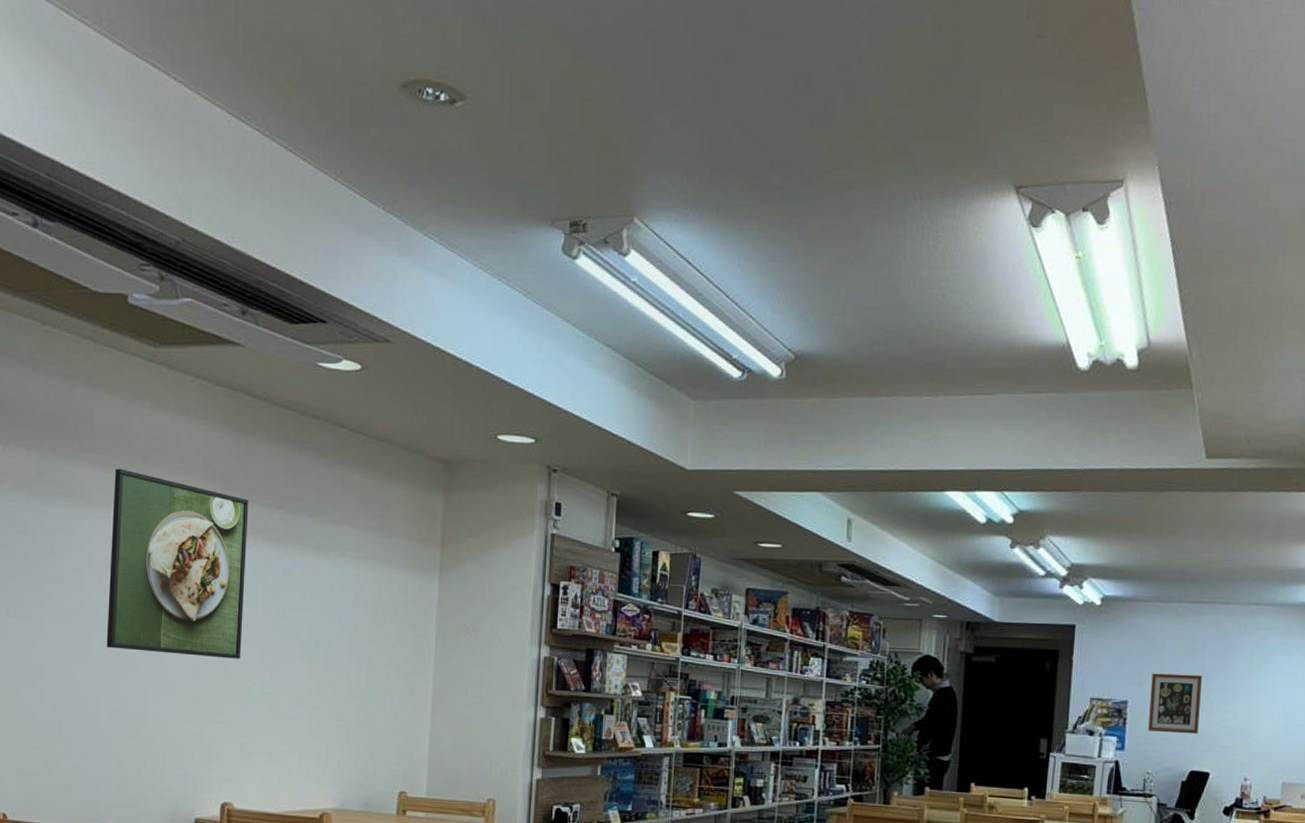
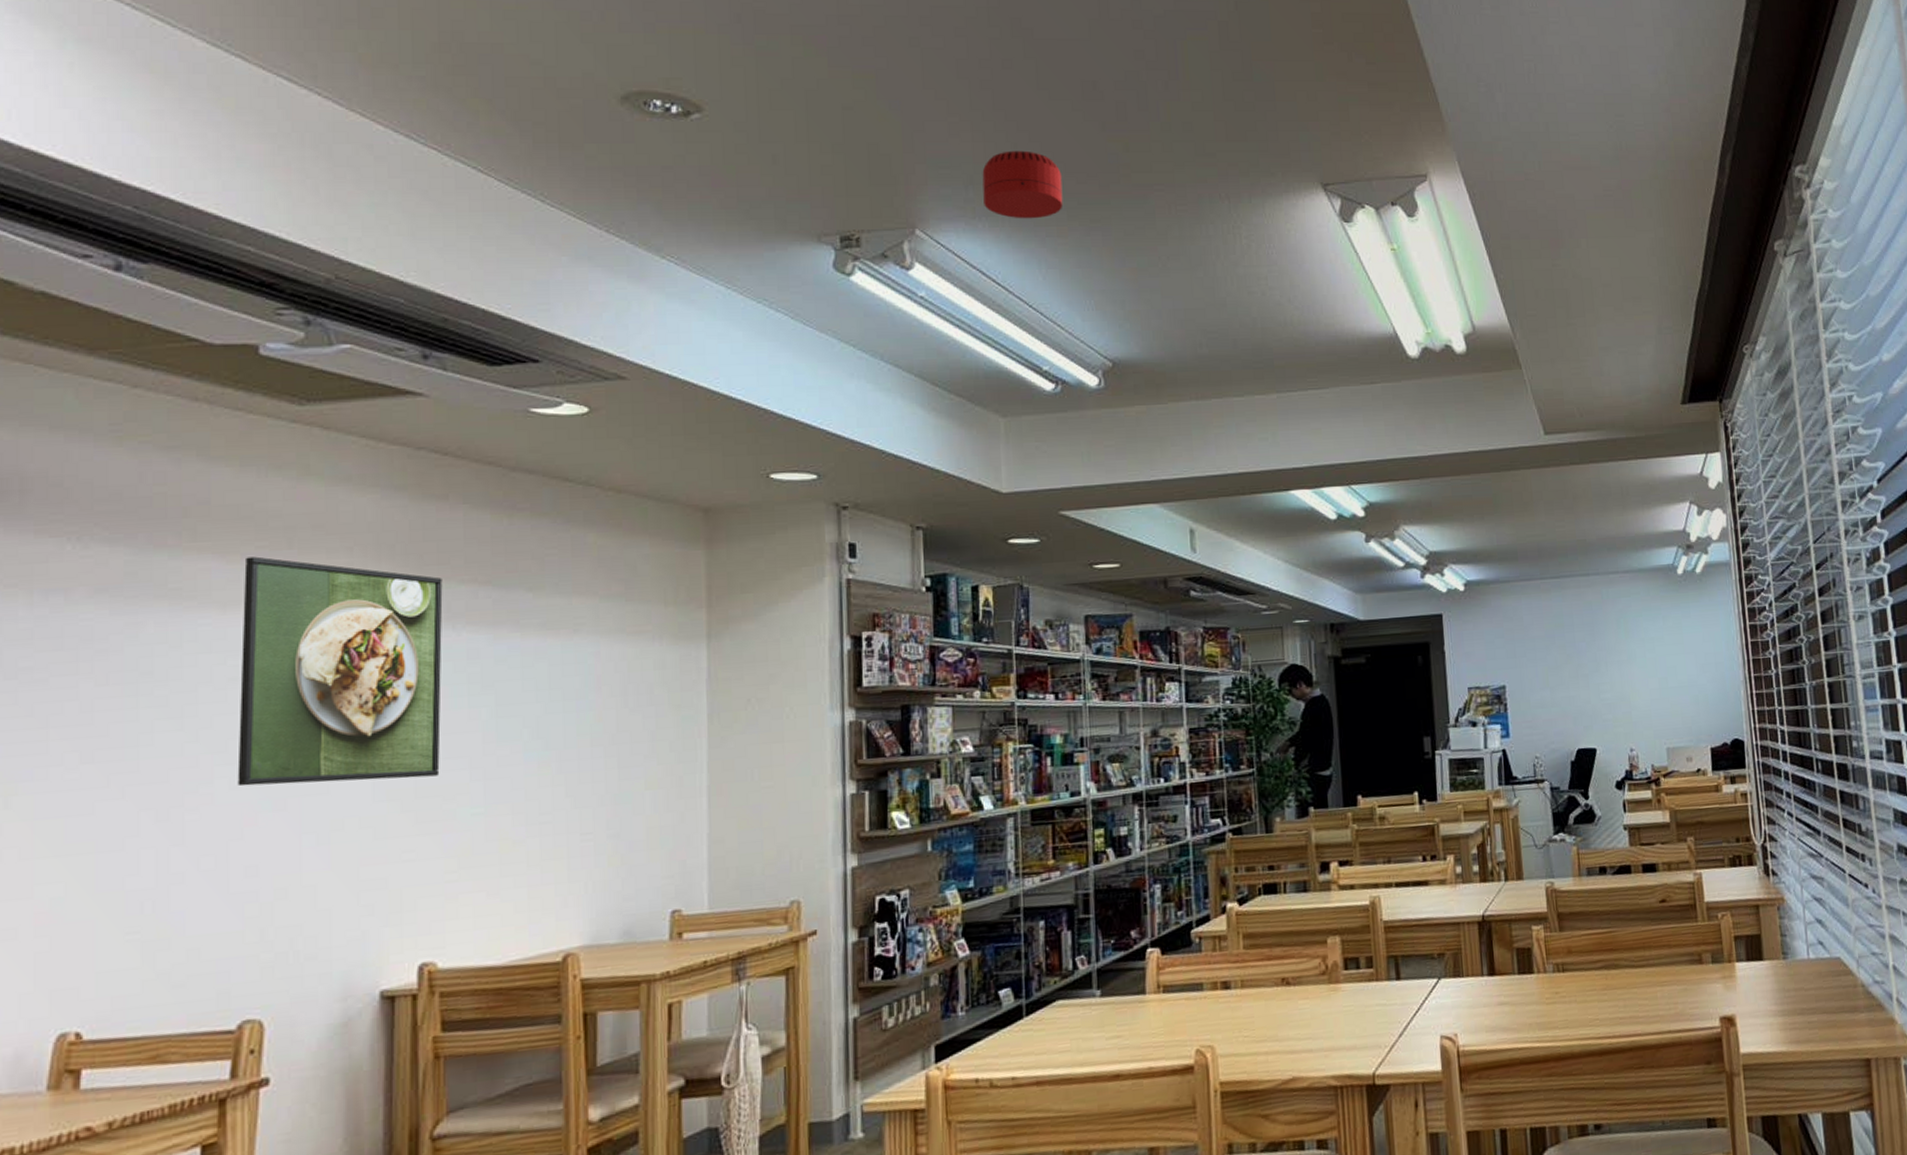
smoke detector: none [696,143,768,212] -> present [982,150,1063,219]
wall art: present [1148,673,1202,734] -> none [1525,650,1579,714]

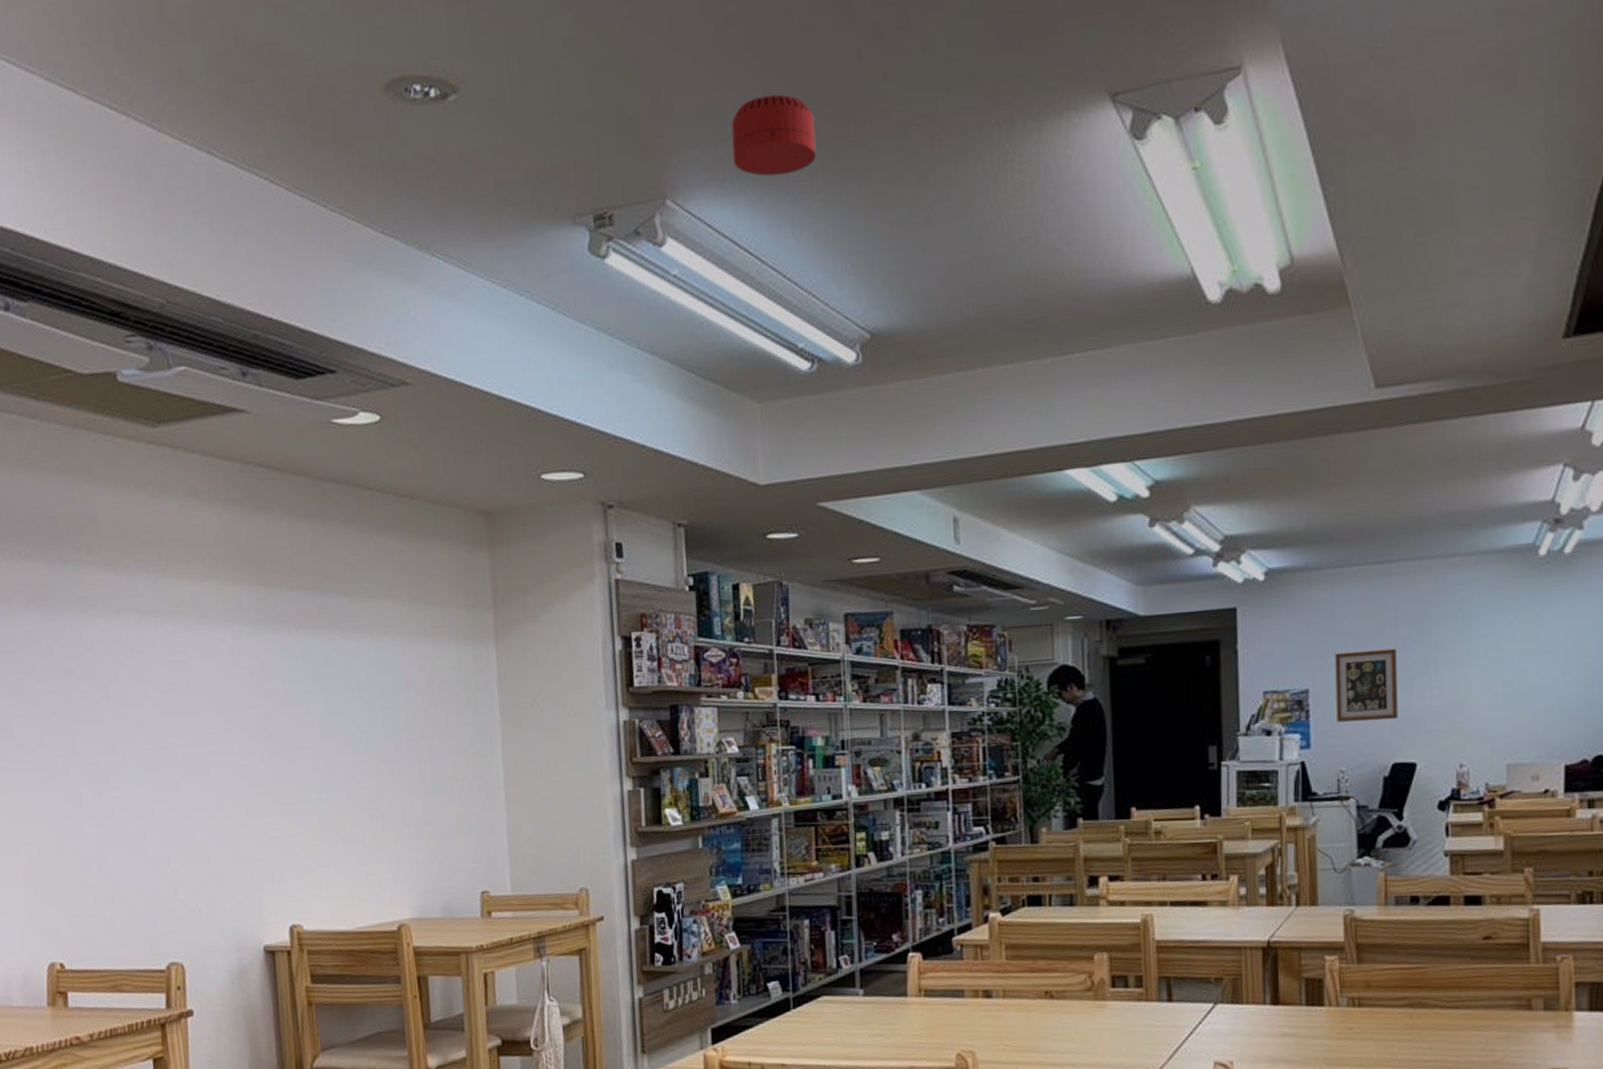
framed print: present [237,556,443,787] -> none [128,568,290,769]
wall art: none [1525,650,1579,714] -> present [1335,648,1398,722]

